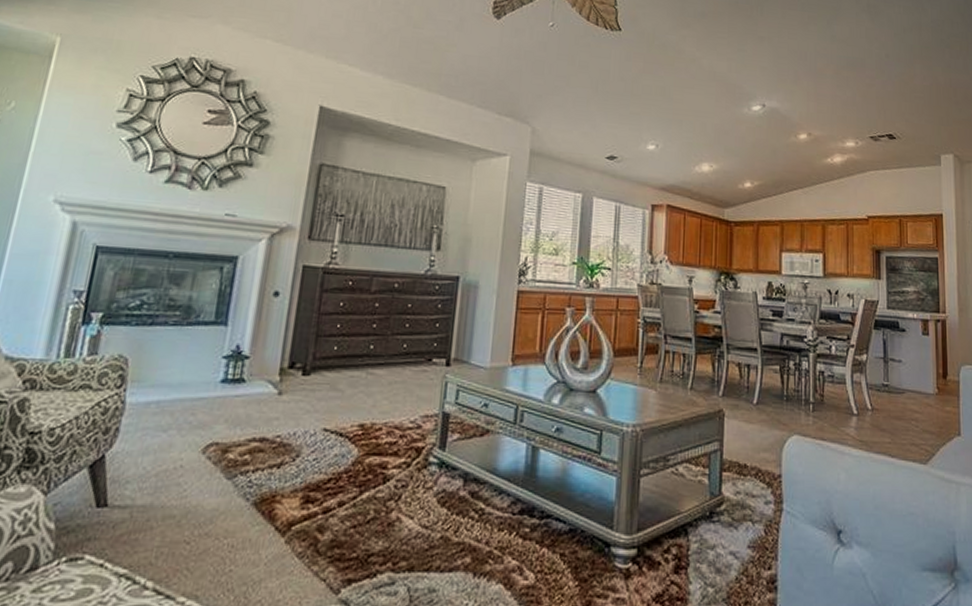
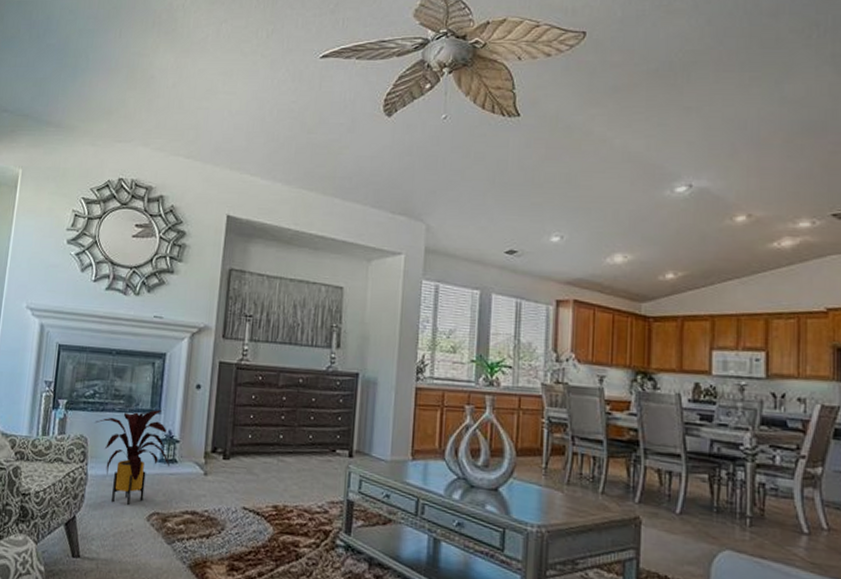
house plant: none [140,322,236,438] -> present [95,410,170,506]

